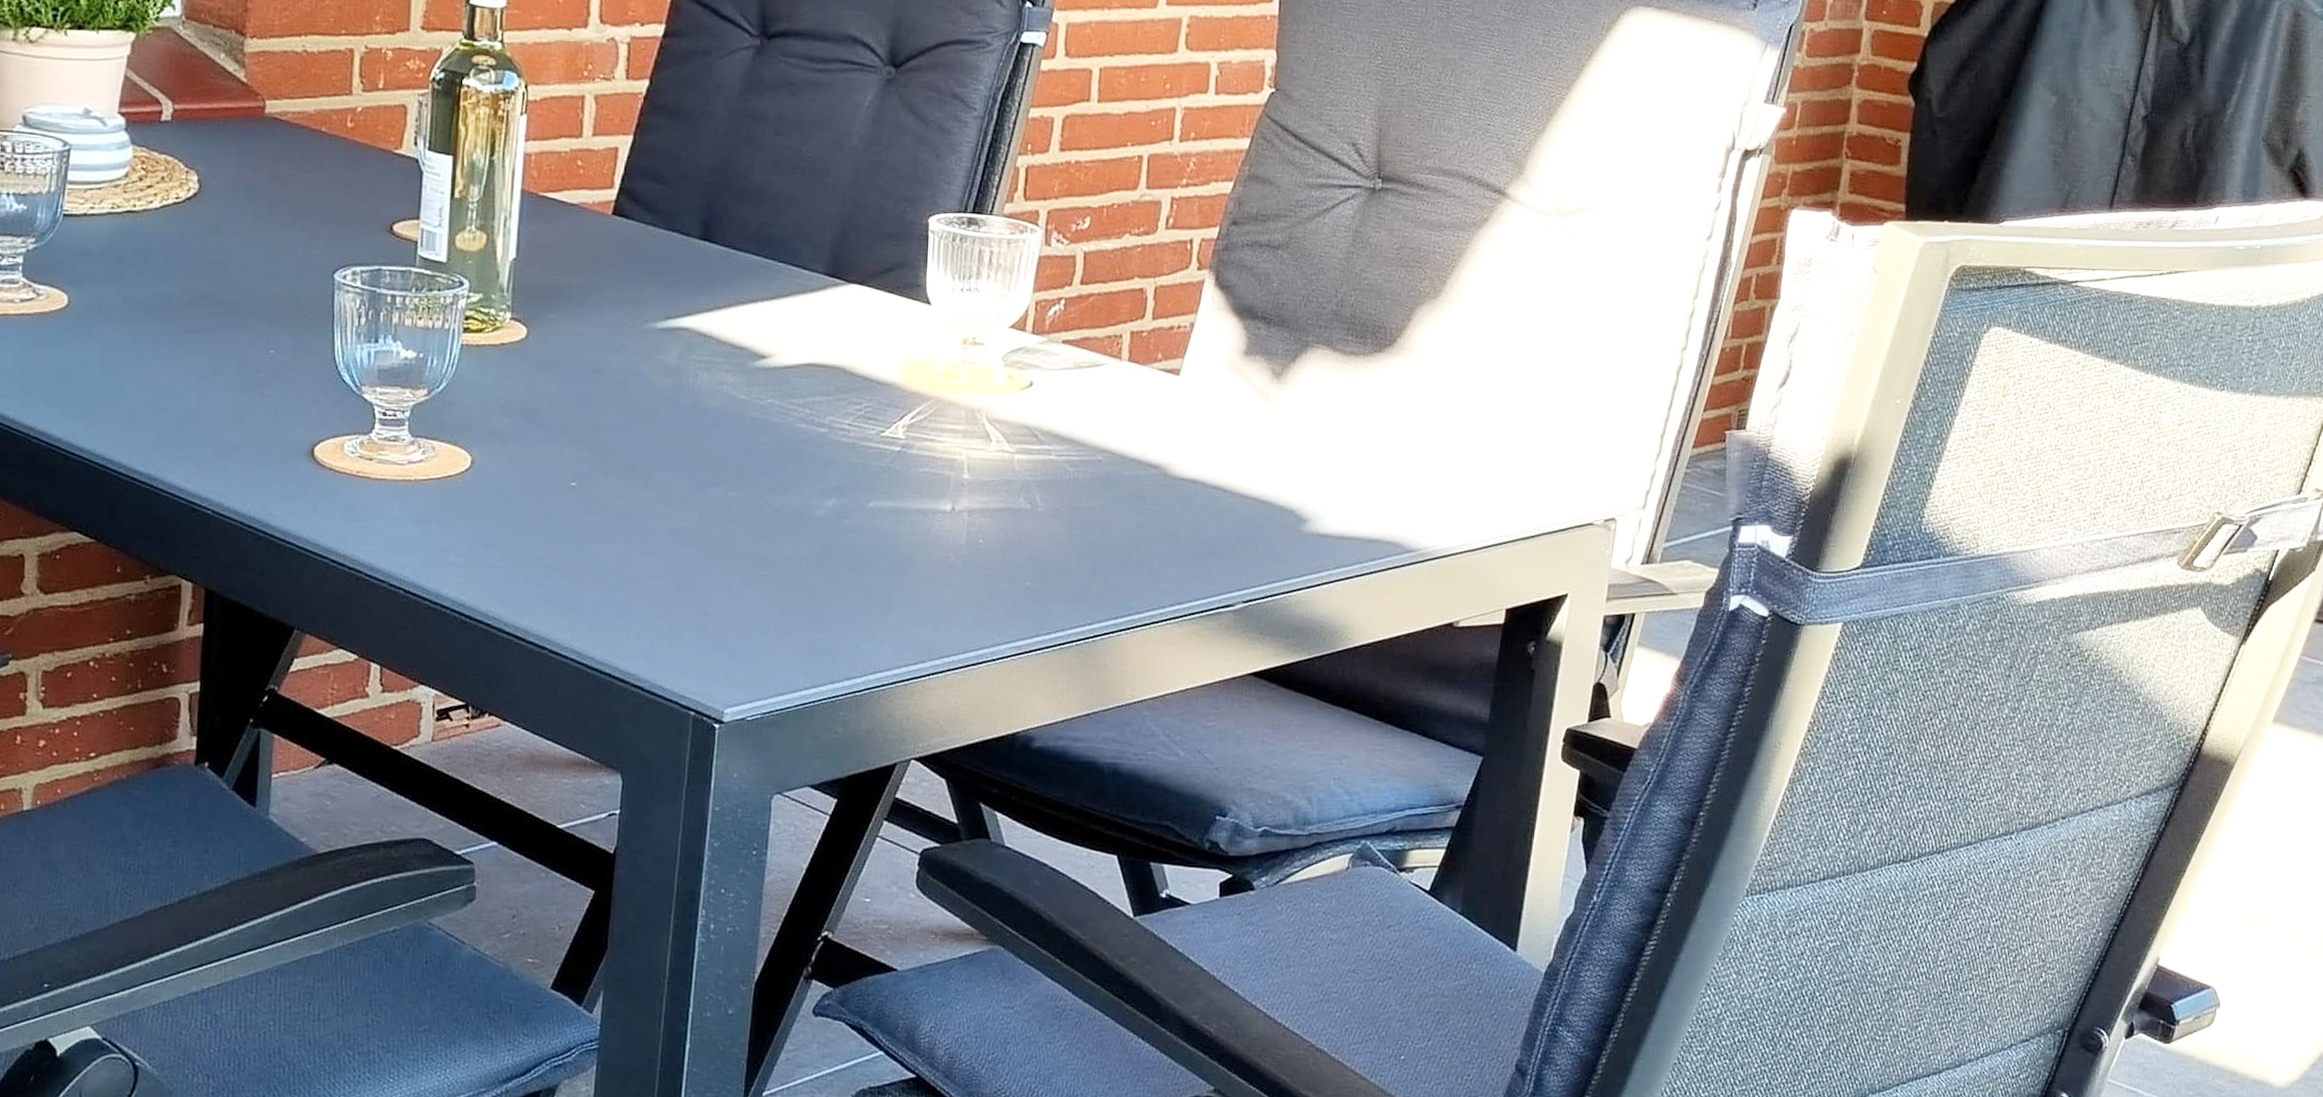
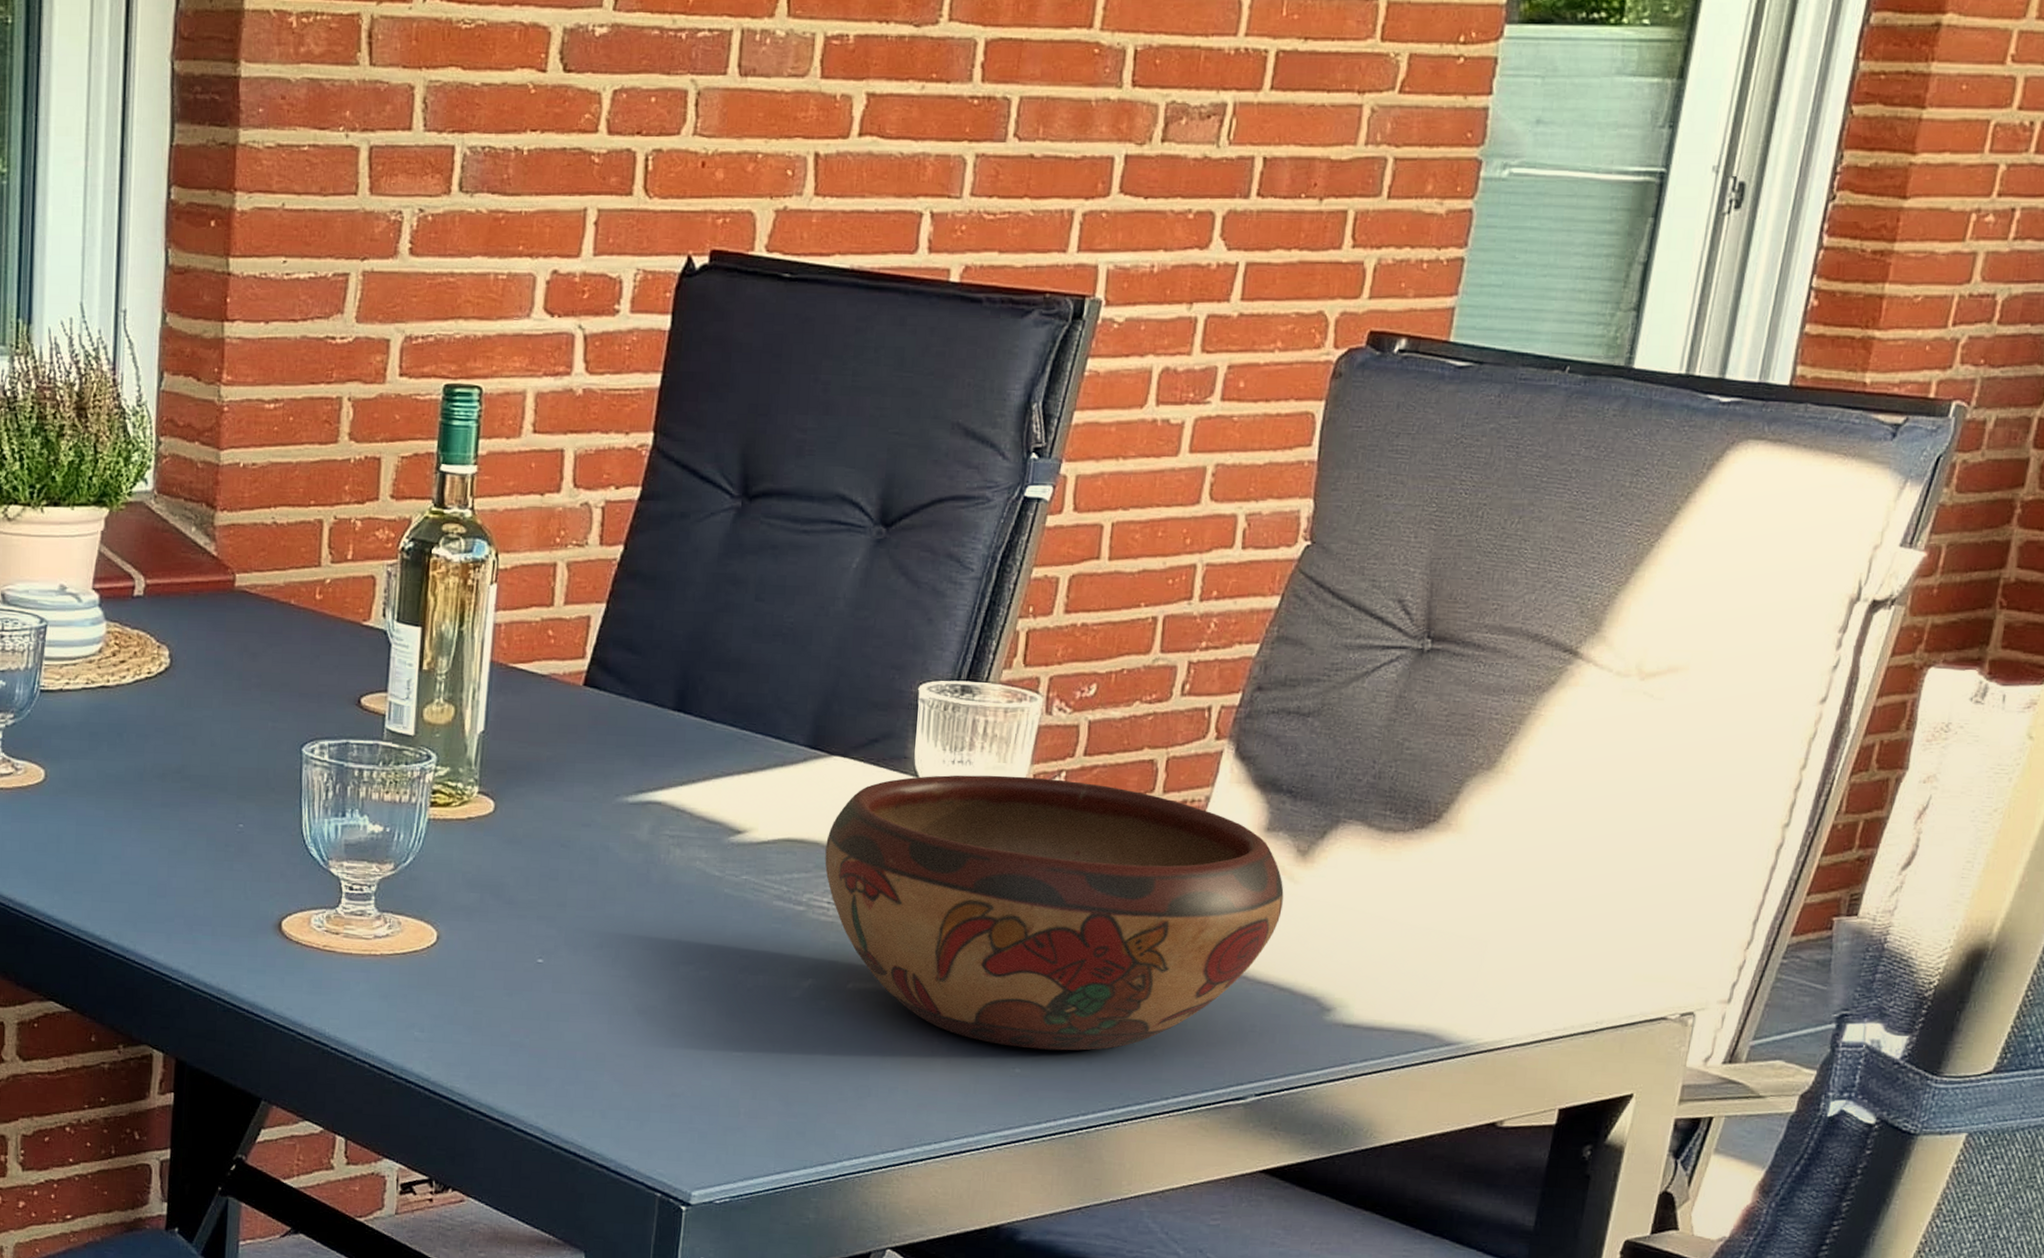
decorative bowl: none [845,302,1262,564] -> present [825,775,1284,1051]

